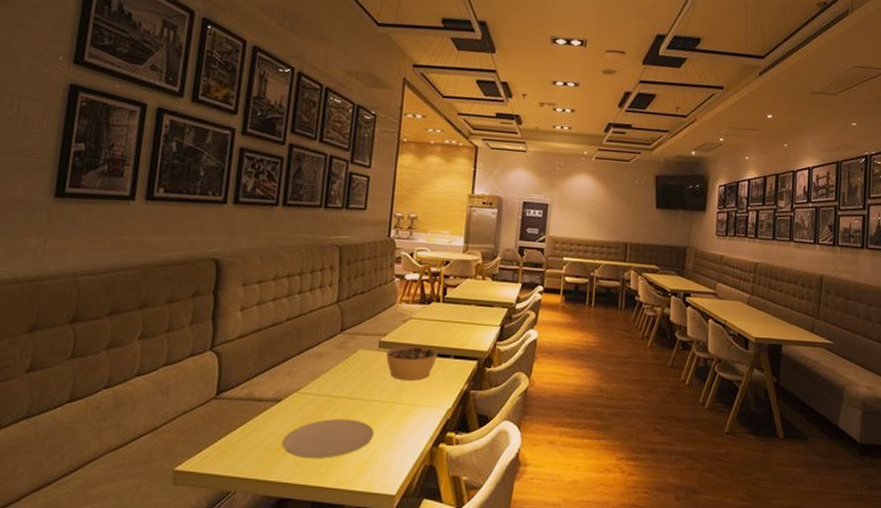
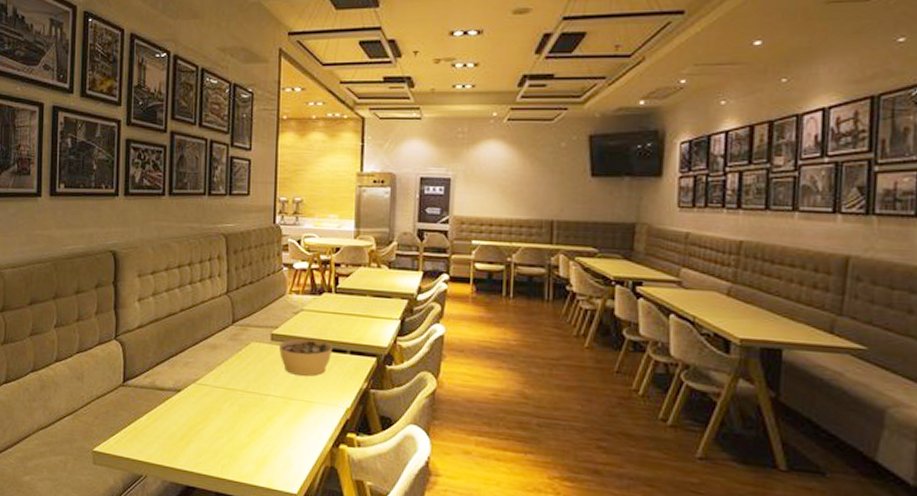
plate: present [282,418,374,459] -> none [185,411,271,451]

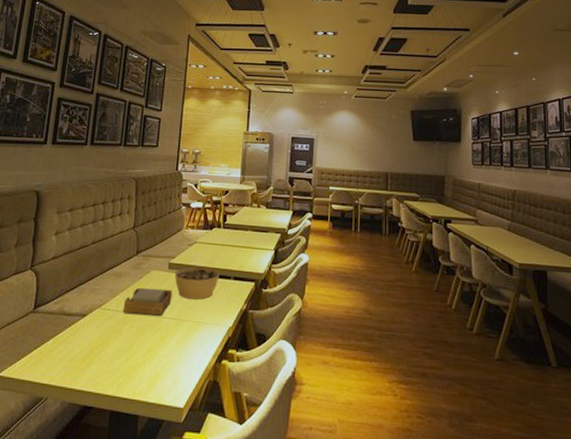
napkin holder: none [221,361,277,393] -> present [123,287,173,316]

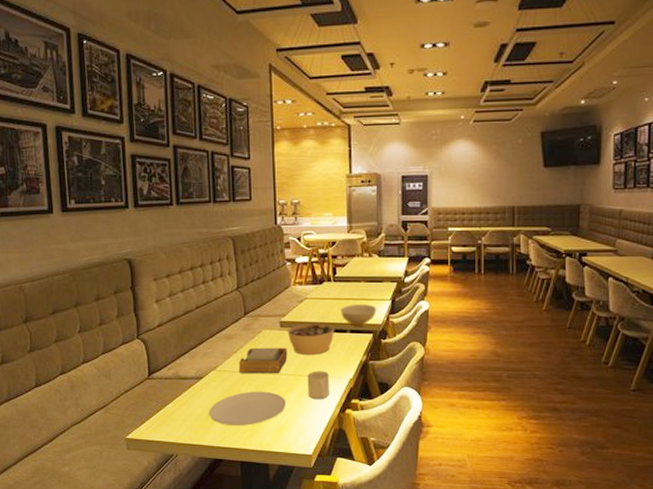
plate: none [86,333,164,371] -> present [209,391,286,427]
cup: none [187,316,209,348] -> present [307,371,330,400]
bowl: none [226,252,261,274] -> present [340,304,377,326]

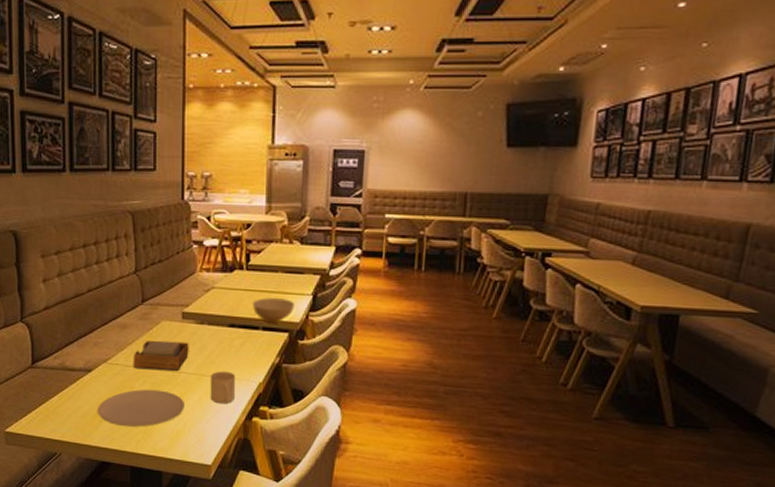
salad: present [288,324,335,355] -> none [191,316,245,353]

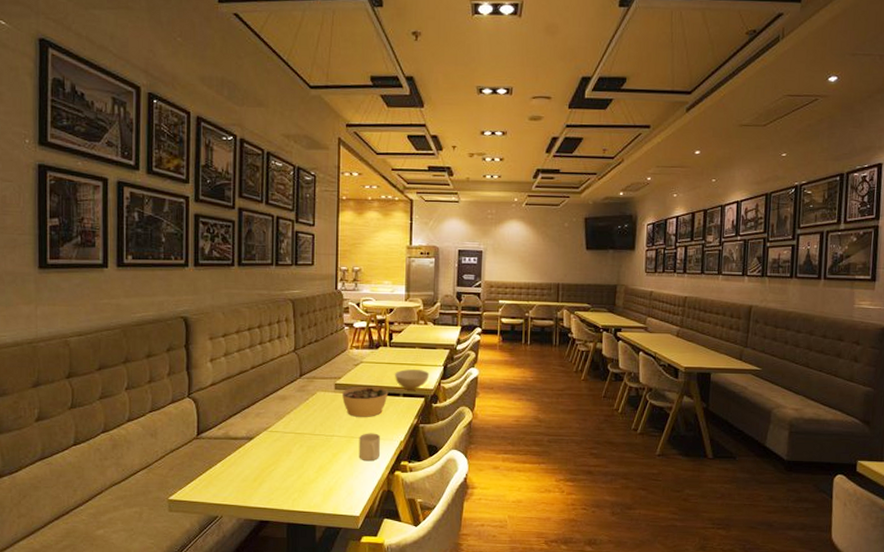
plate: present [98,389,184,427] -> none [258,452,336,488]
napkin holder: present [133,340,189,371] -> none [291,409,341,434]
salad: none [191,316,245,353] -> present [342,387,388,417]

